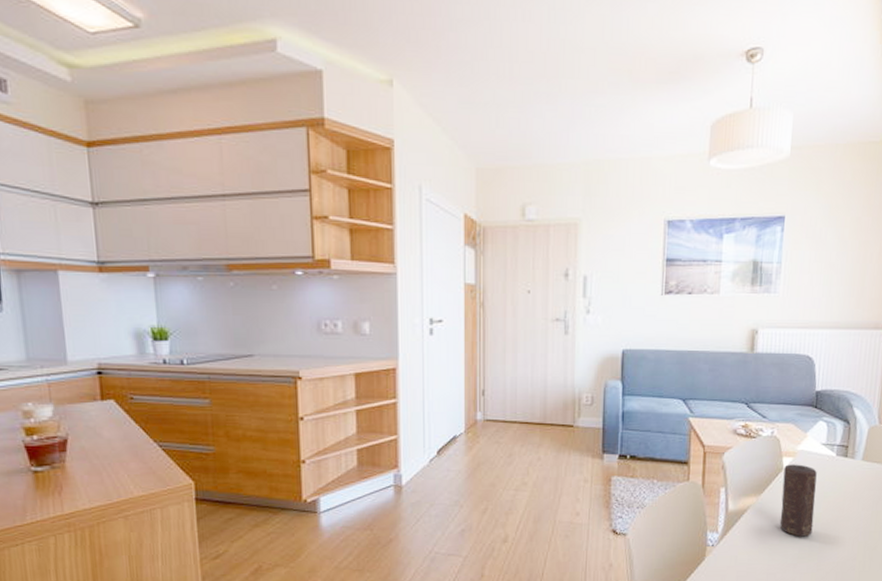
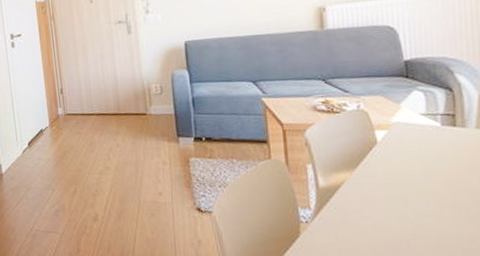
candle: present [779,464,817,537] -> none [378,136,425,213]

